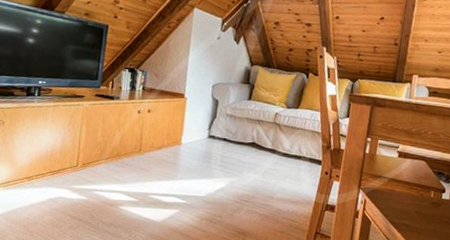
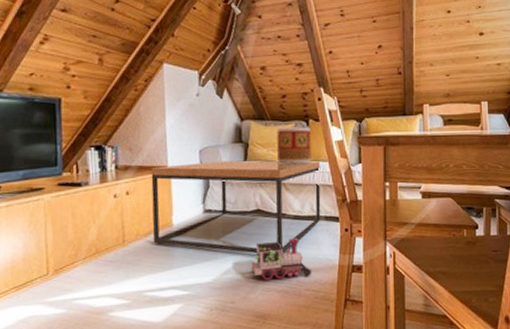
coffee table: none [163,93,313,184] -> present [151,160,321,254]
toy train: none [238,171,291,206] -> present [249,238,311,280]
decorative container: none [277,76,309,111] -> present [277,127,311,165]

